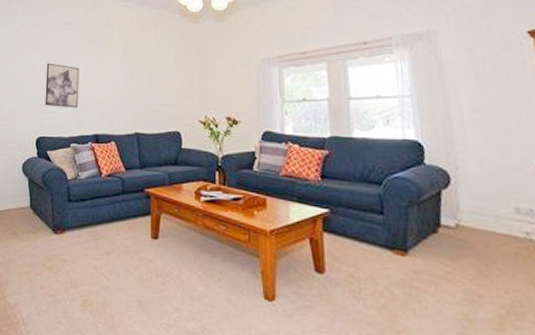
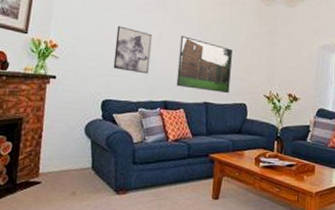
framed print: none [106,66,161,122] -> present [176,36,232,94]

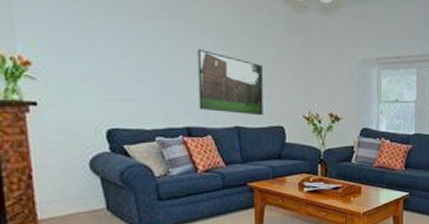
wall art: present [113,26,153,74] -> none [111,36,163,97]

